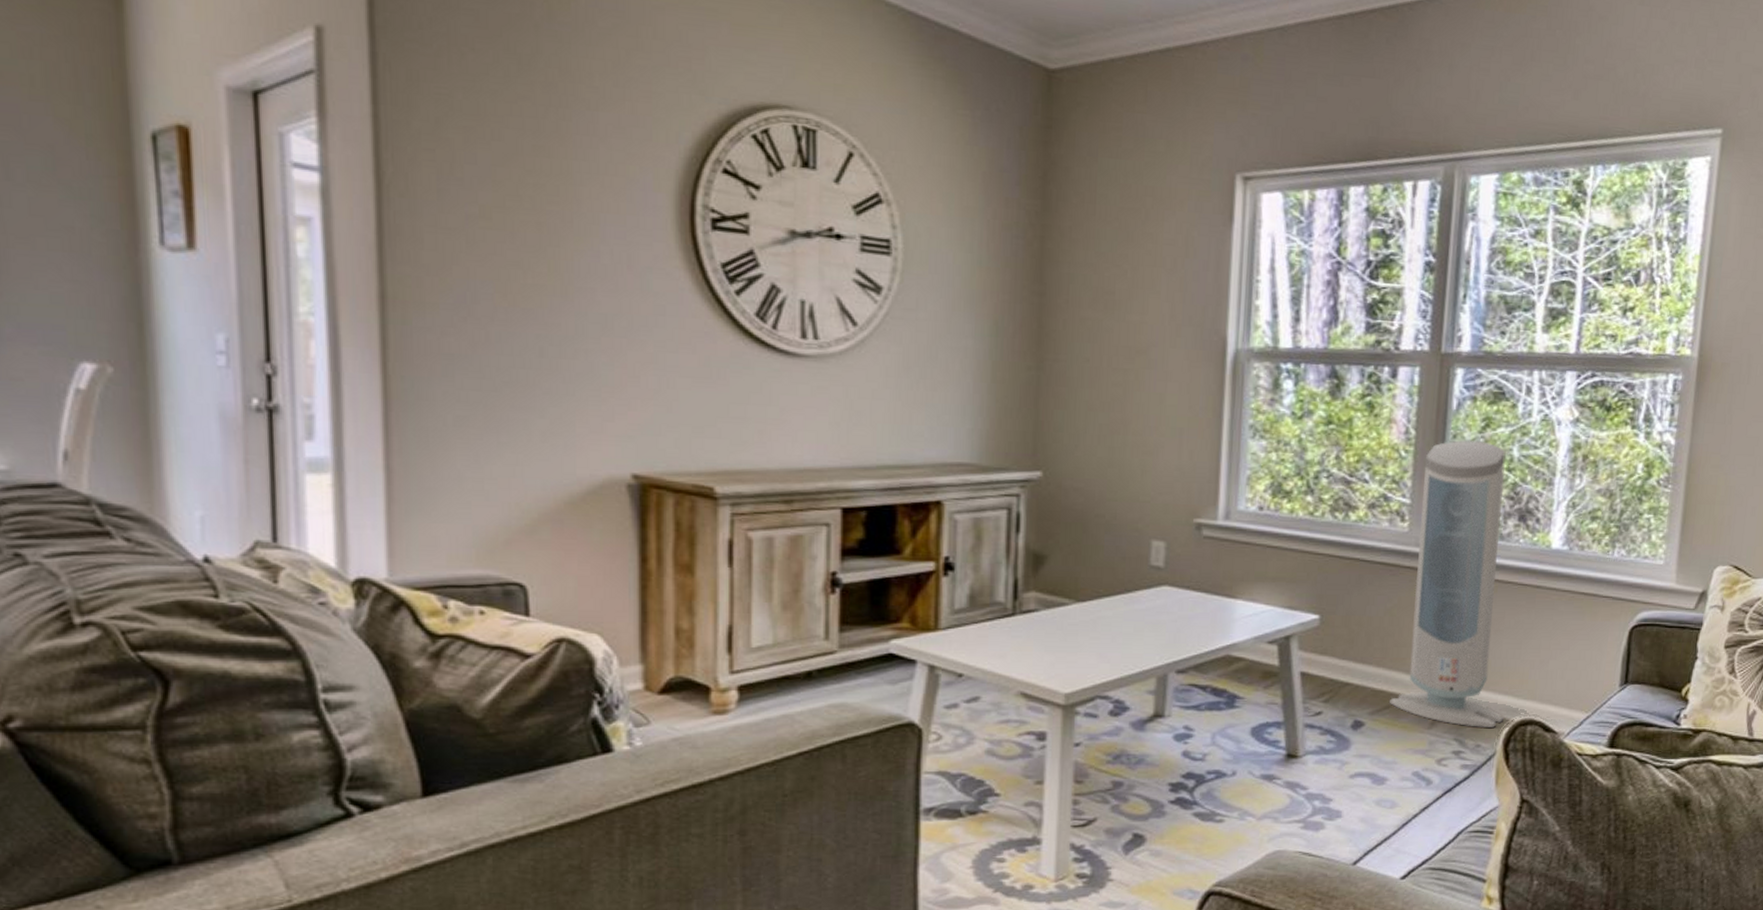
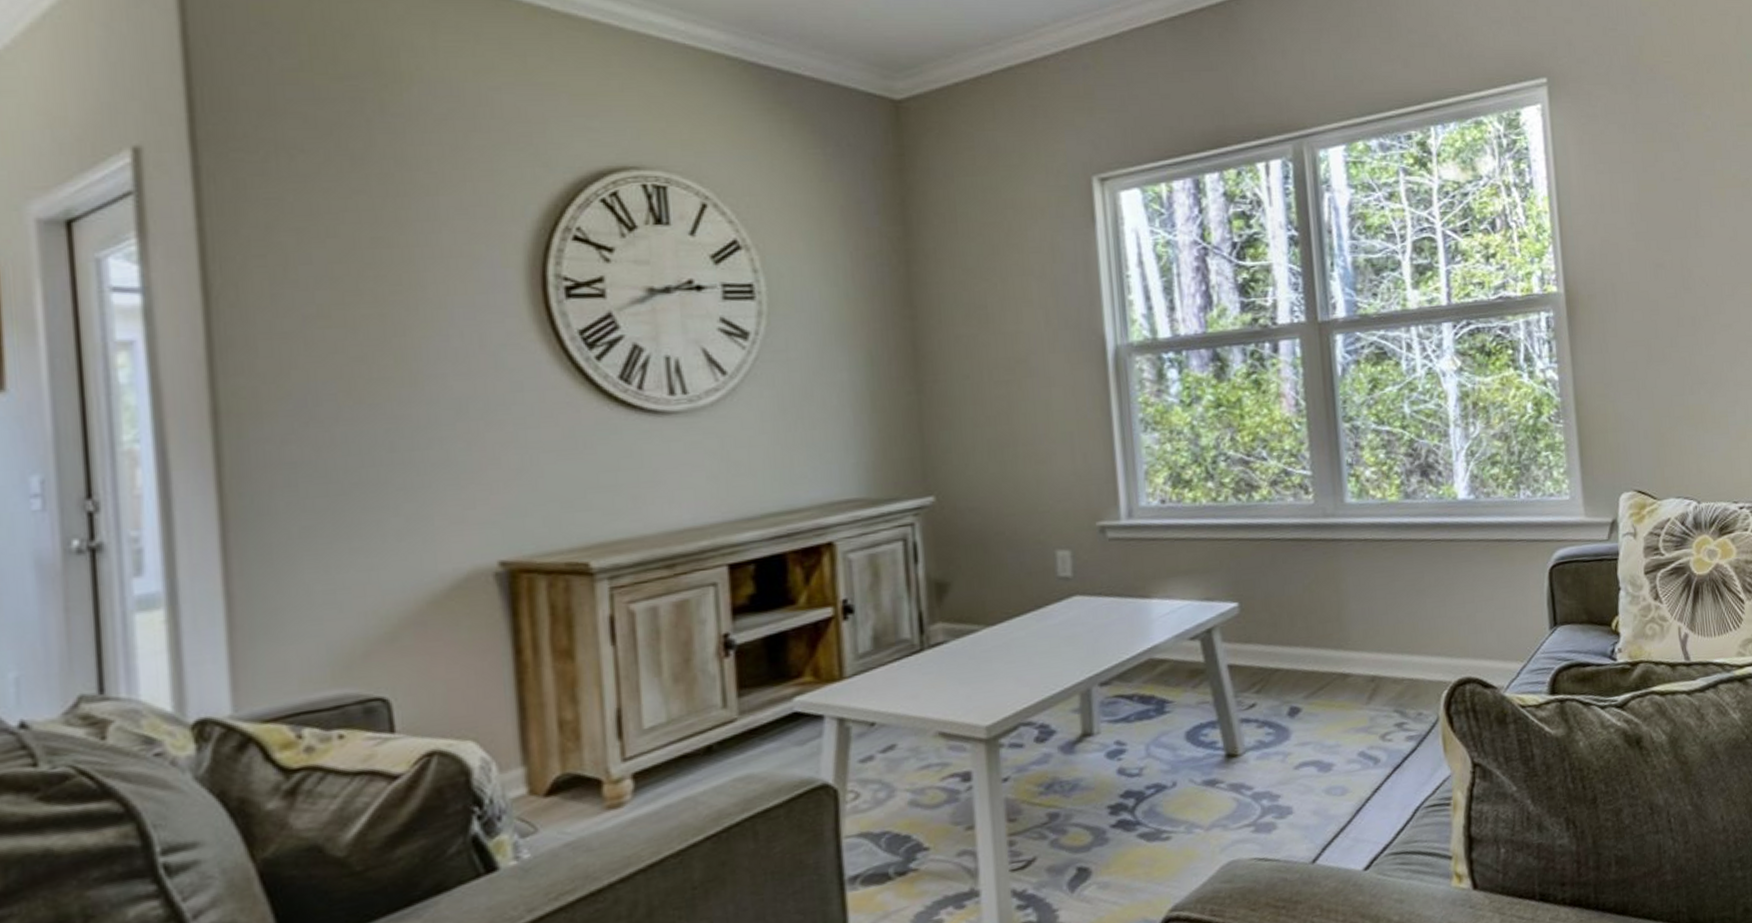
air purifier: present [1390,439,1506,727] -> none [1319,402,1441,696]

